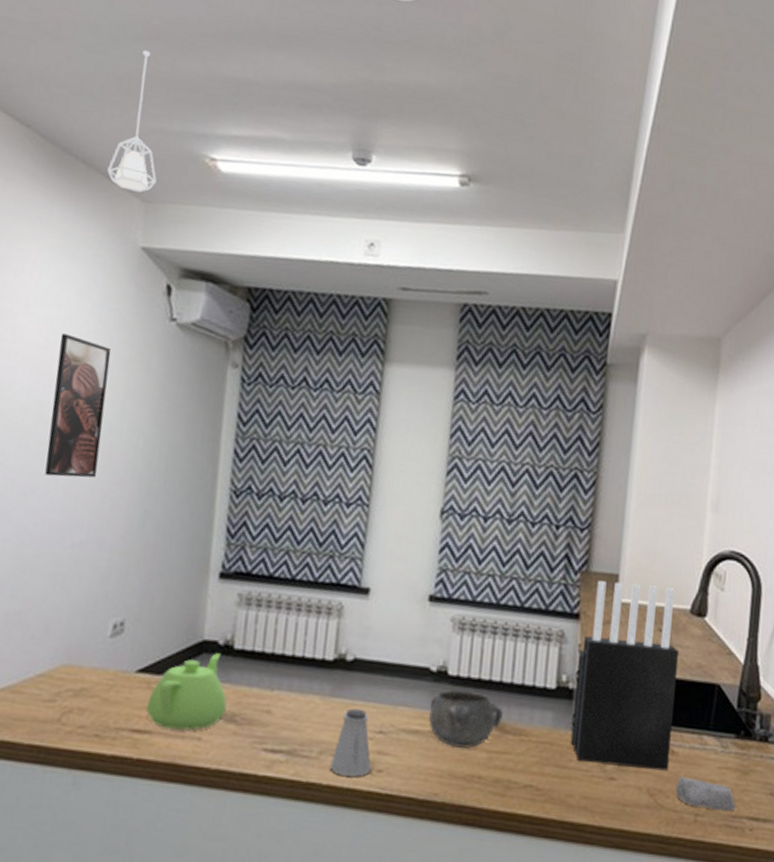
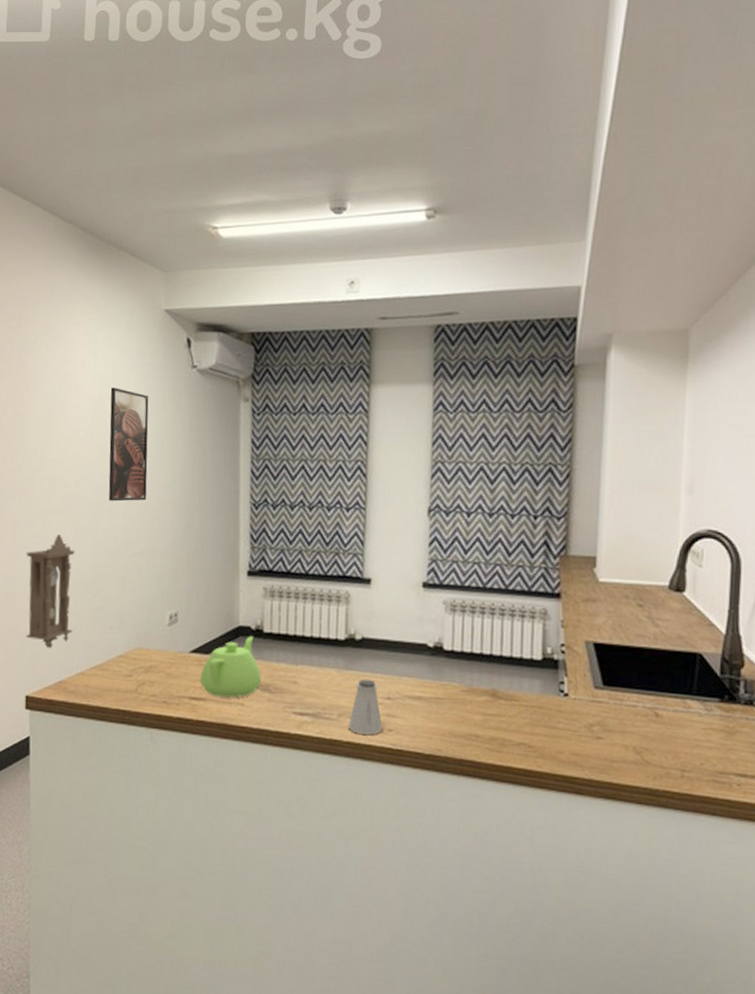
pendant lamp: present [107,50,157,193] -> none [133,143,172,264]
decorative bowl: present [428,689,504,749] -> none [428,661,496,712]
knife block: present [570,580,680,771] -> none [558,562,660,732]
soap bar: present [675,777,736,811] -> none [661,737,722,768]

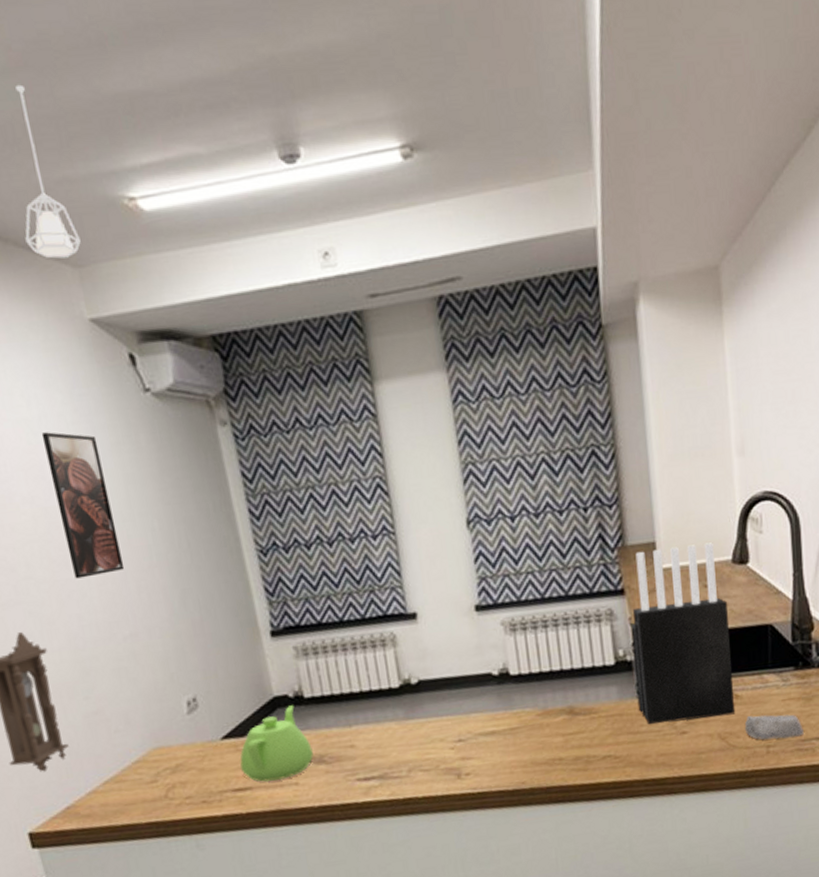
pendant lamp: none [133,143,172,264] -> present [15,84,81,259]
saltshaker: present [349,679,382,735] -> none [421,724,459,787]
knife block: none [558,562,660,732] -> present [630,542,736,724]
soap bar: none [661,737,722,768] -> present [744,714,804,740]

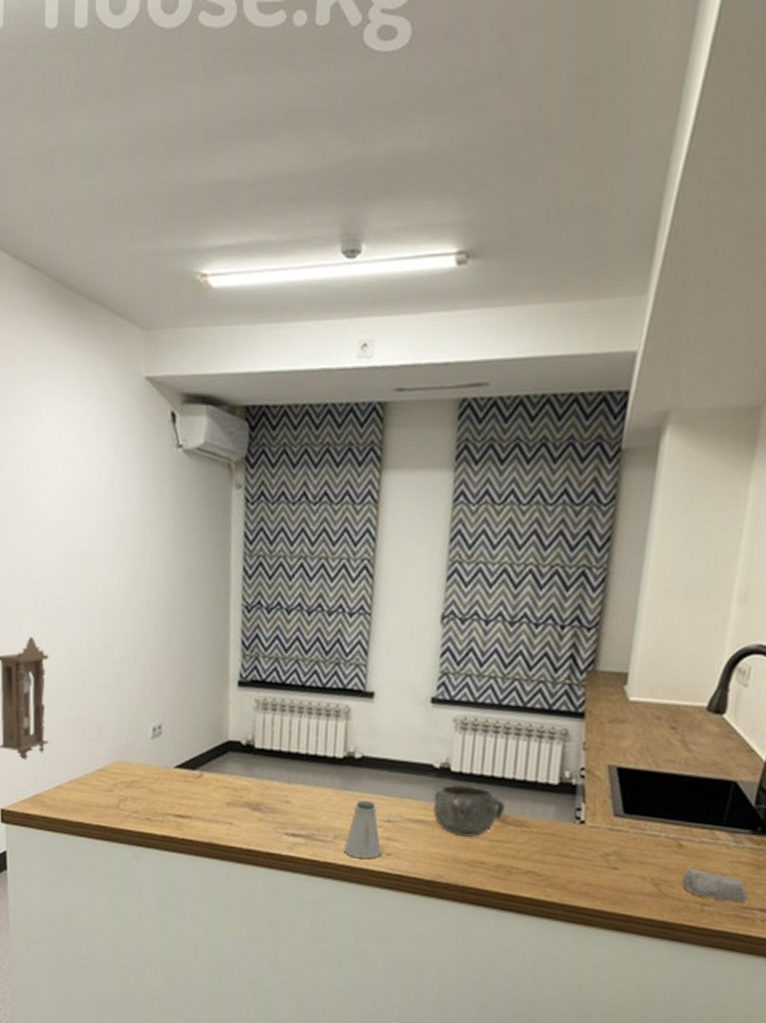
pendant lamp: present [15,84,81,259] -> none [108,166,153,321]
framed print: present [41,432,125,579] -> none [84,469,129,601]
teapot: present [240,705,314,782] -> none [186,751,252,817]
saltshaker: none [421,724,459,787] -> present [344,800,381,859]
decorative bowl: none [499,685,571,739] -> present [432,784,506,838]
knife block: present [630,542,736,724] -> none [572,679,693,863]

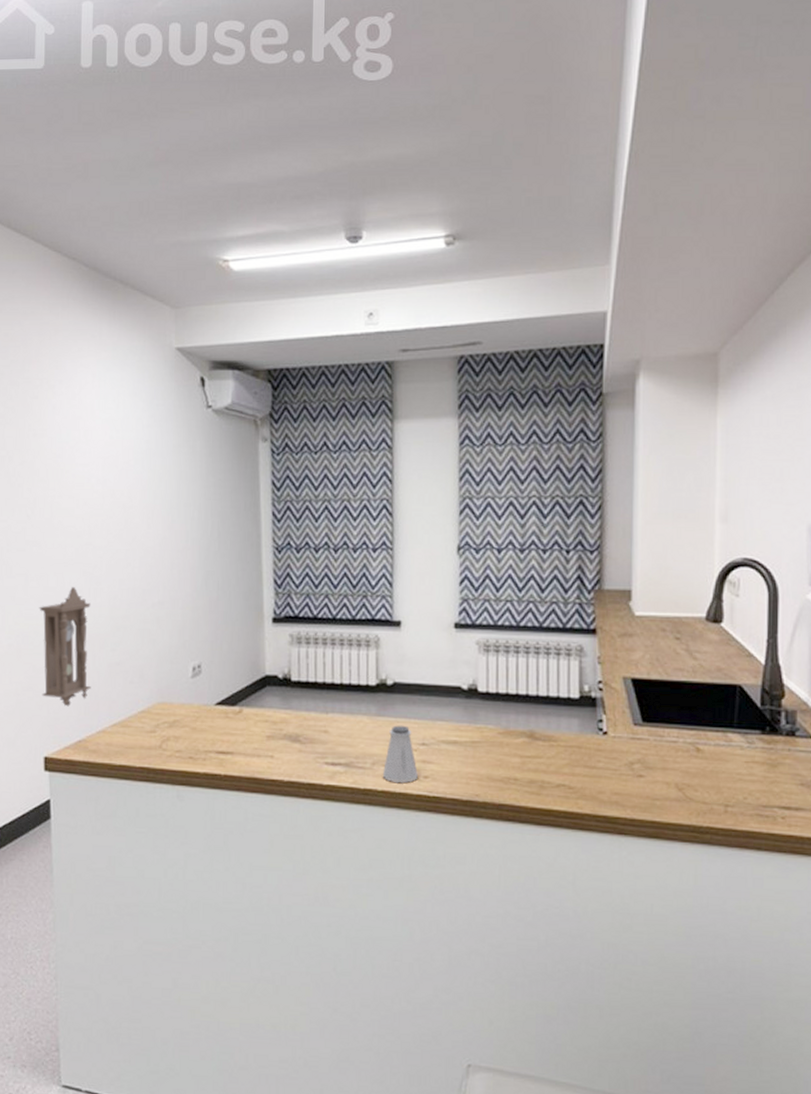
decorative bowl: present [432,784,506,838] -> none [464,704,533,755]
soap bar: present [681,869,747,903] -> none [703,772,766,801]

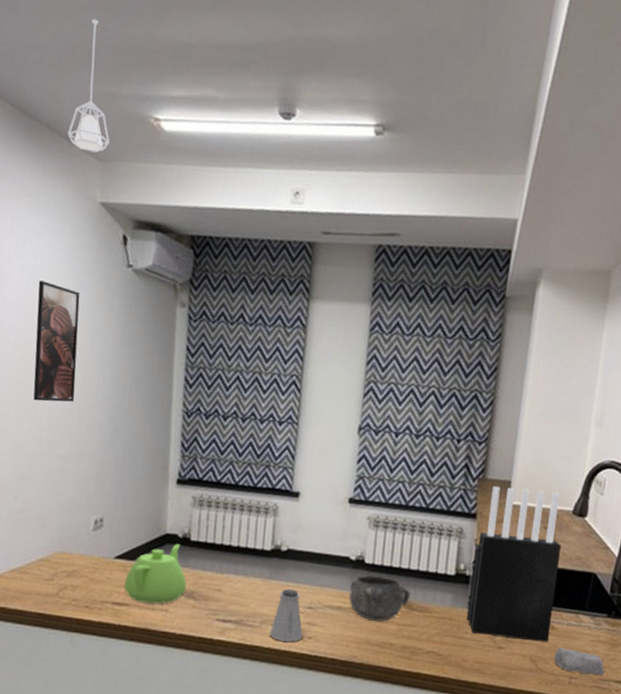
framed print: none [122,431,165,550] -> present [33,280,80,402]
pendant lamp: none [141,174,181,300] -> present [68,18,110,153]
teapot: none [227,685,291,750] -> present [124,544,187,604]
decorative bowl: none [464,704,533,755] -> present [348,574,411,622]
knife block: none [597,596,698,767] -> present [466,485,562,643]
soap bar: none [703,772,766,801] -> present [553,647,605,676]

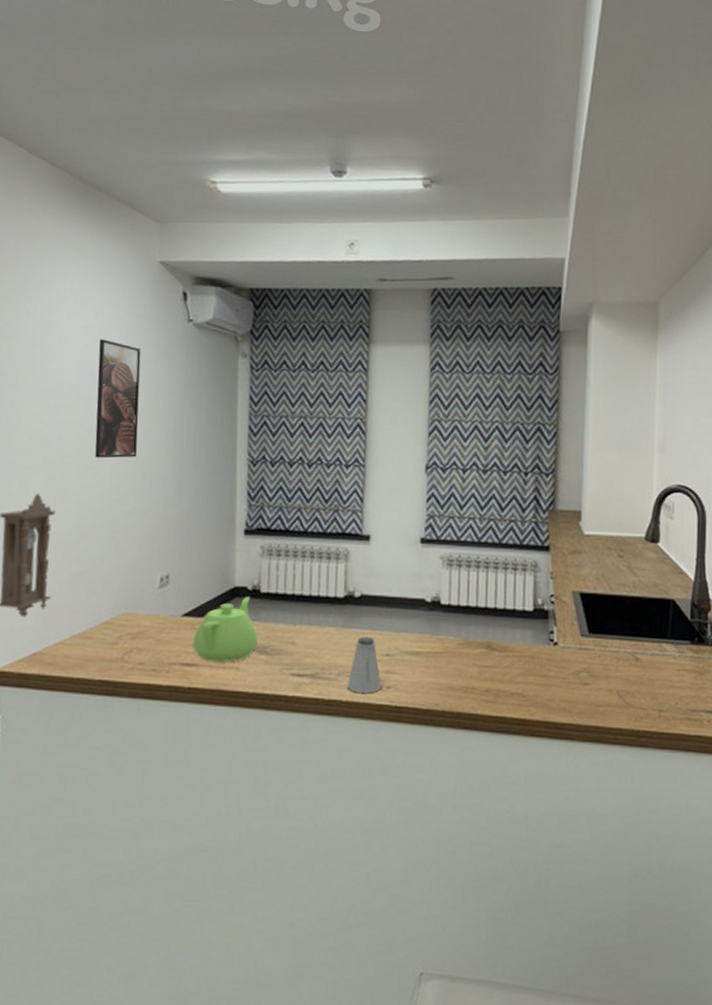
pendant lamp: present [68,18,110,153] -> none [126,93,168,215]
decorative bowl: present [348,574,411,622] -> none [426,616,490,665]
knife block: present [466,485,562,643] -> none [548,516,638,675]
soap bar: present [553,647,605,676] -> none [641,679,694,706]

